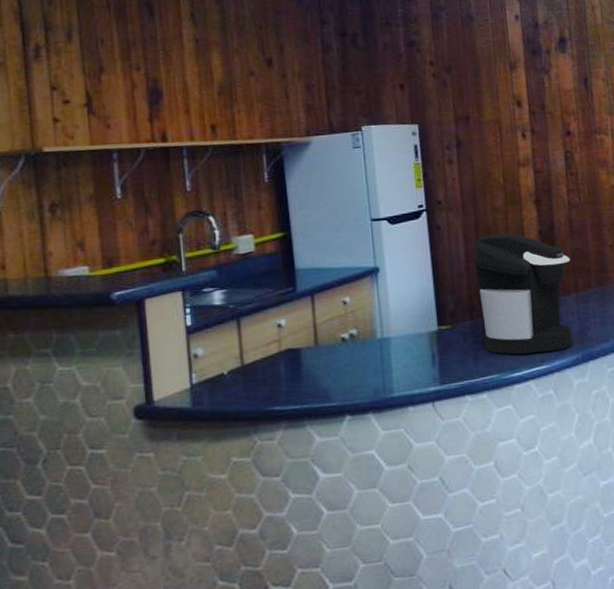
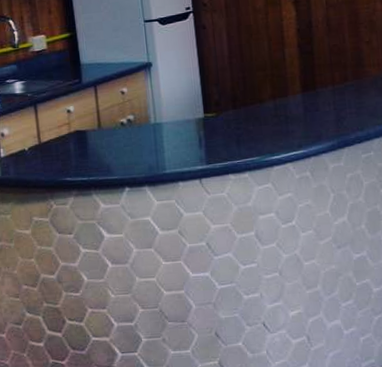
coffee maker: present [474,234,573,355] -> none [236,32,329,140]

